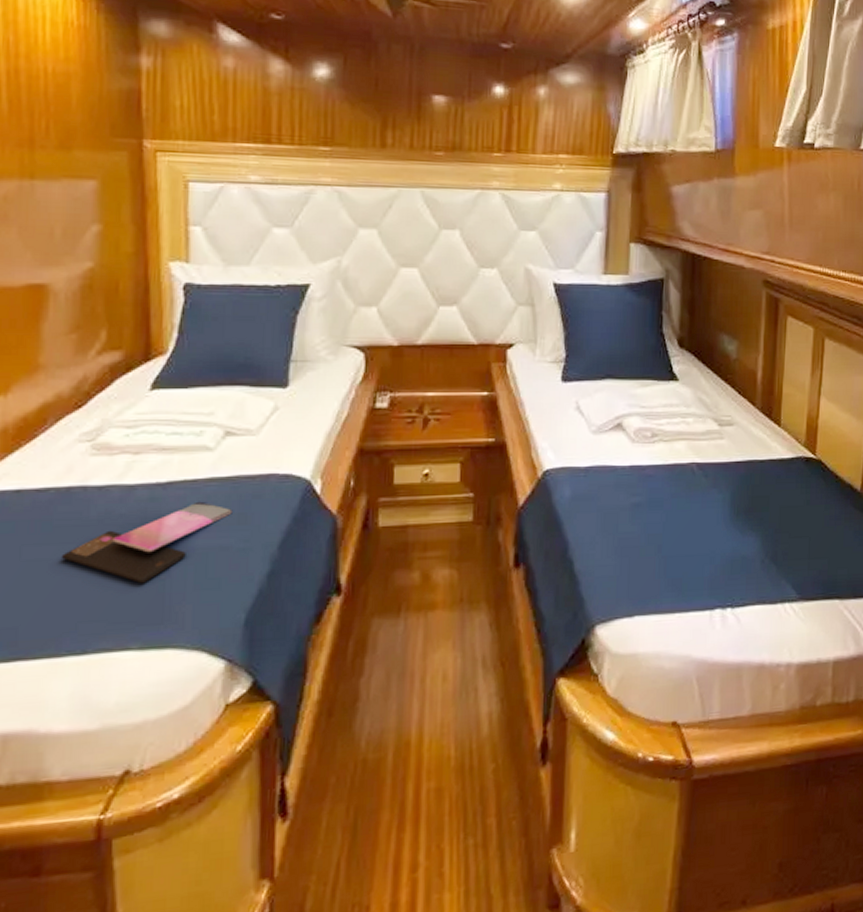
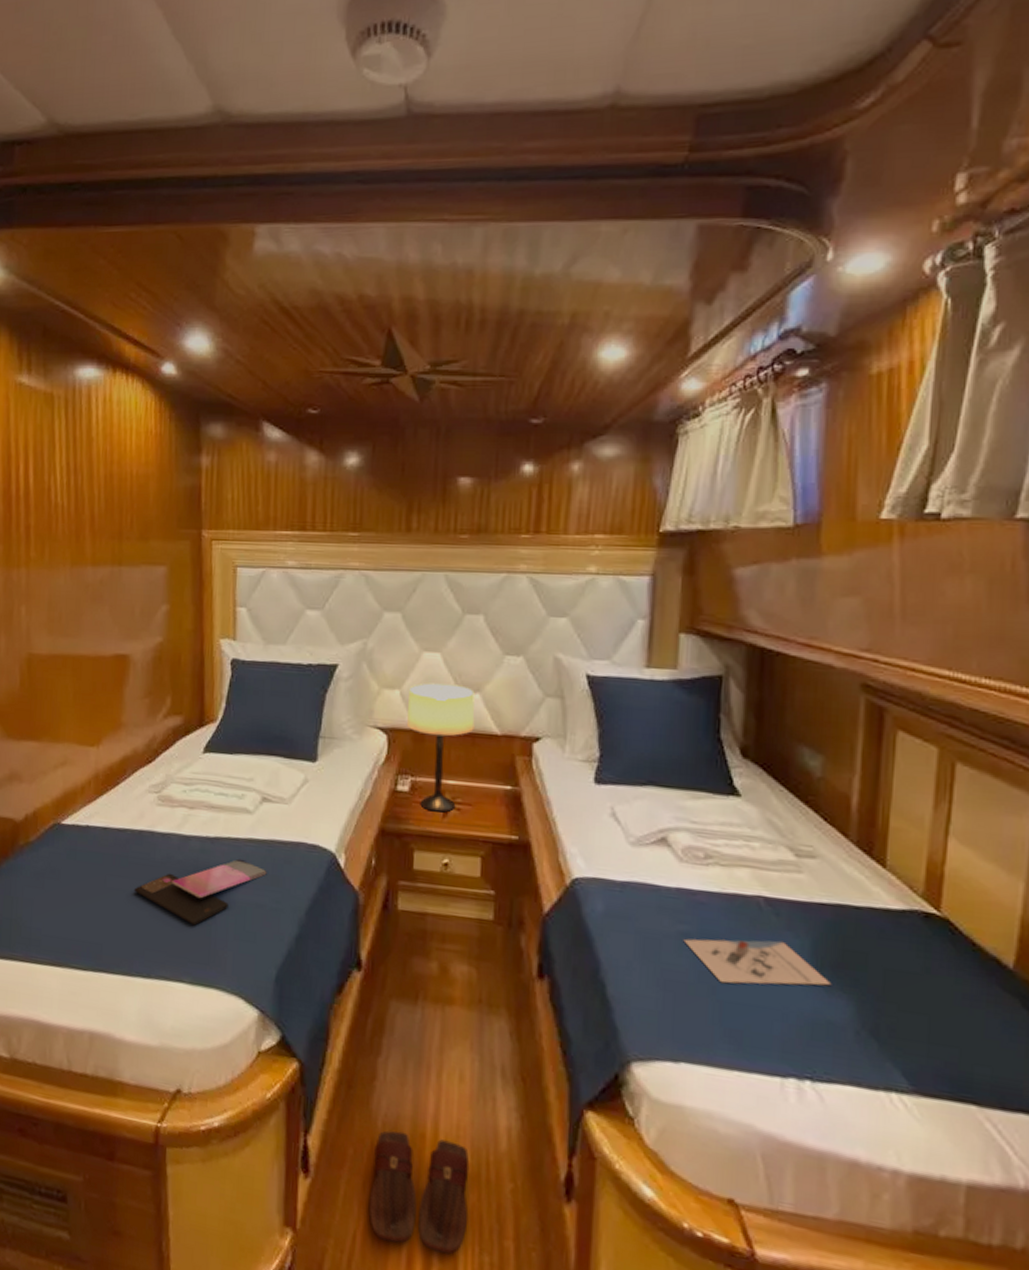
sandal: none [353,741,454,858] -> present [368,1131,470,1255]
table lamp: none [384,298,453,425] -> present [406,683,475,813]
architectural model: none [636,497,745,542] -> present [683,938,832,986]

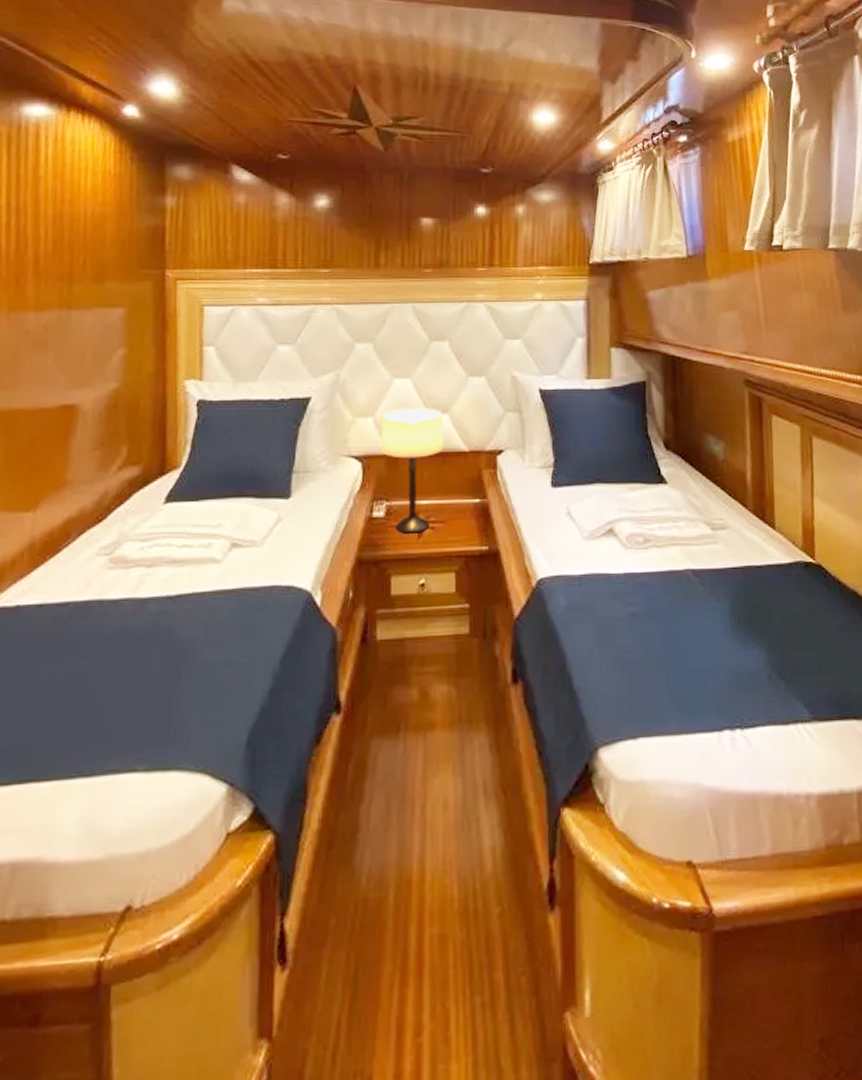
tablet: present [134,858,267,926] -> none [76,614,237,701]
sandal: present [368,1131,470,1255] -> none [354,878,458,1017]
architectural model: present [683,938,832,986] -> none [633,606,748,655]

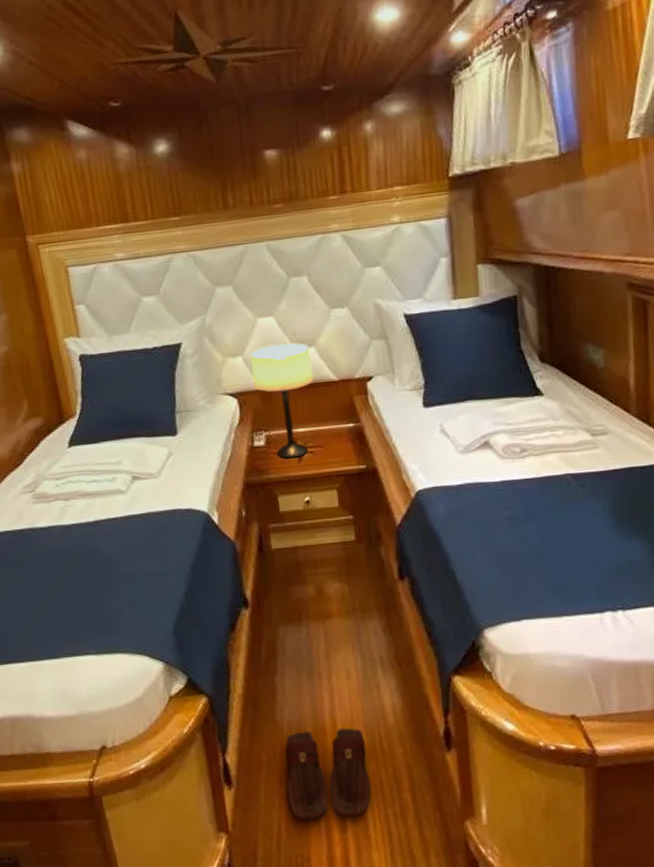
sandal: none [354,878,458,1017] -> present [285,728,372,820]

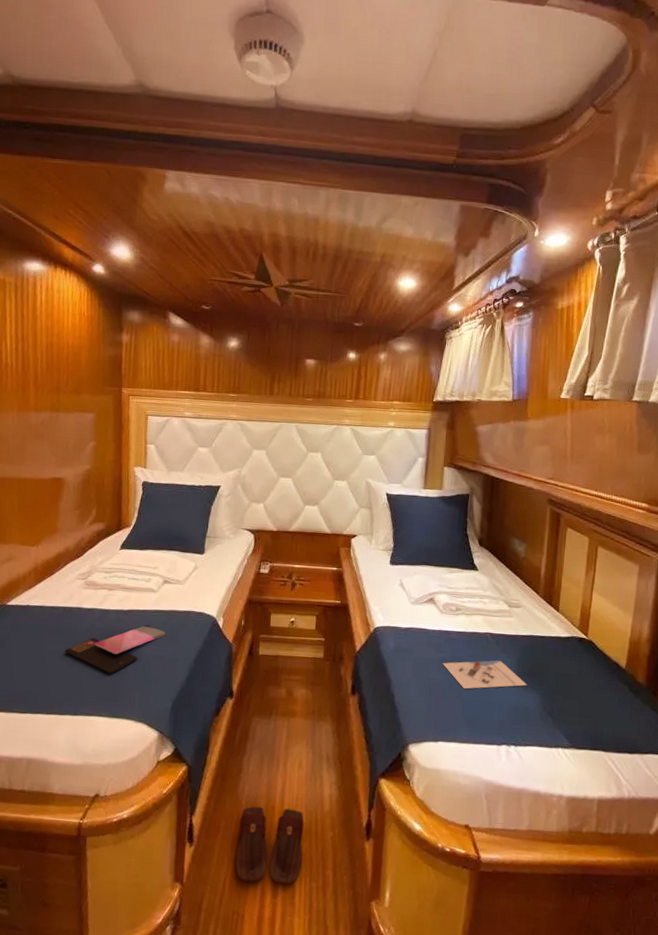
tablet: none [26,535,149,603] -> present [64,624,167,675]
table lamp: present [250,342,314,459] -> none [267,499,314,587]
architectural model: none [512,506,630,550] -> present [442,660,528,689]

